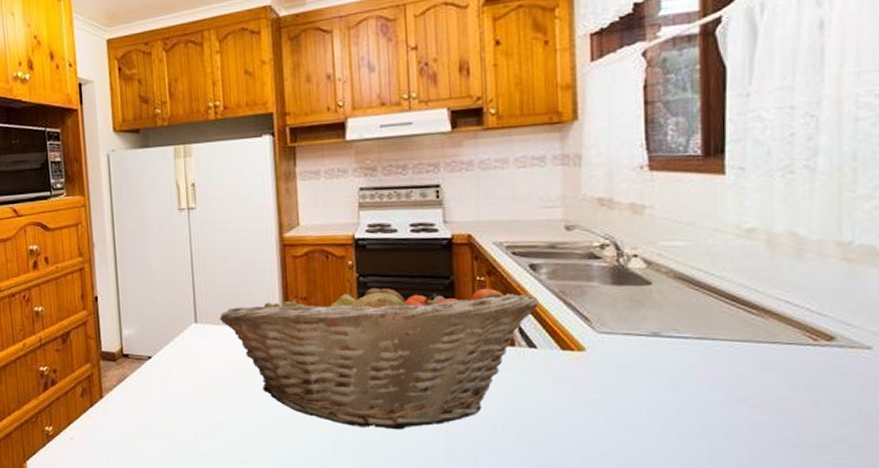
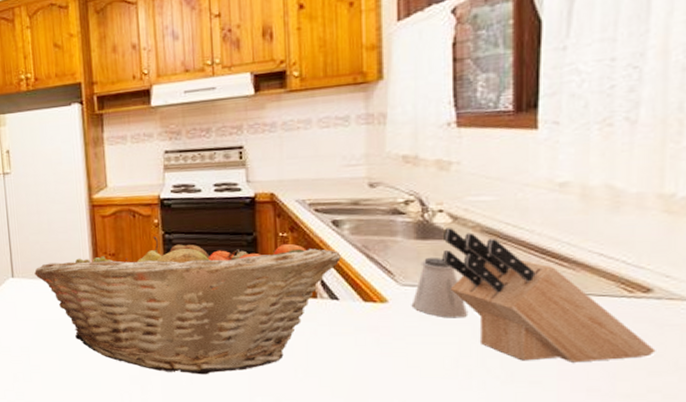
saltshaker: none [608,303,662,367] -> present [411,257,467,318]
knife block: none [638,273,840,413] -> present [442,228,656,363]

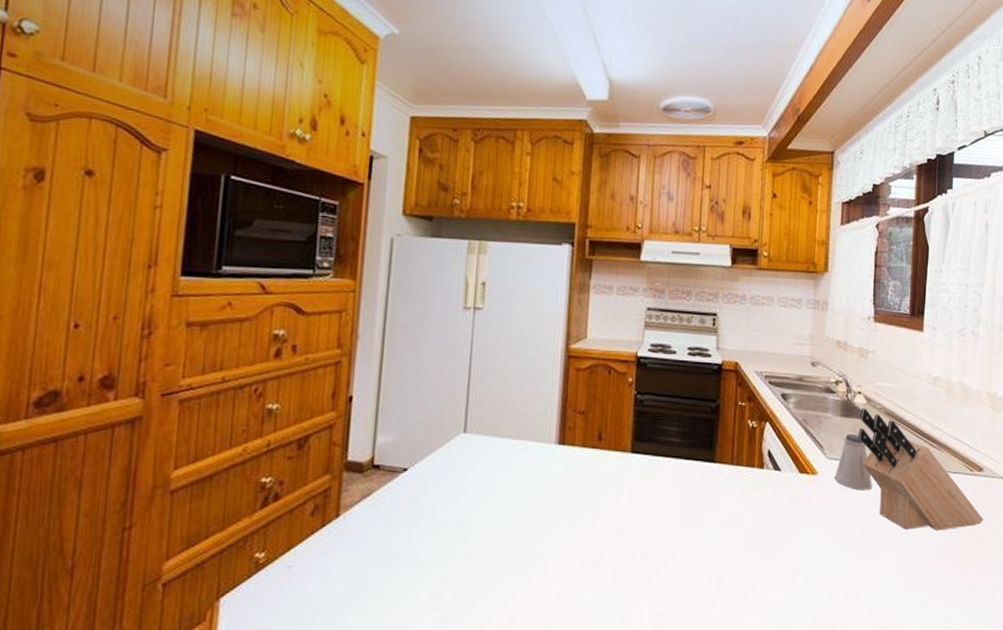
fruit basket: present [34,236,341,375] -> none [492,396,786,550]

